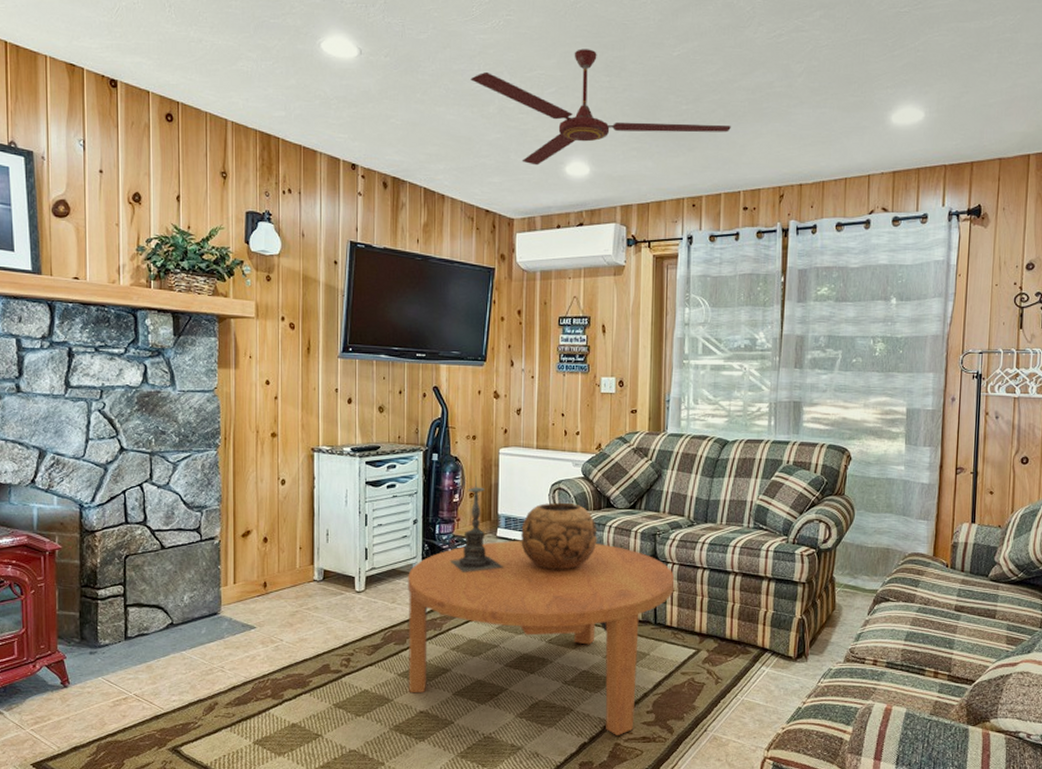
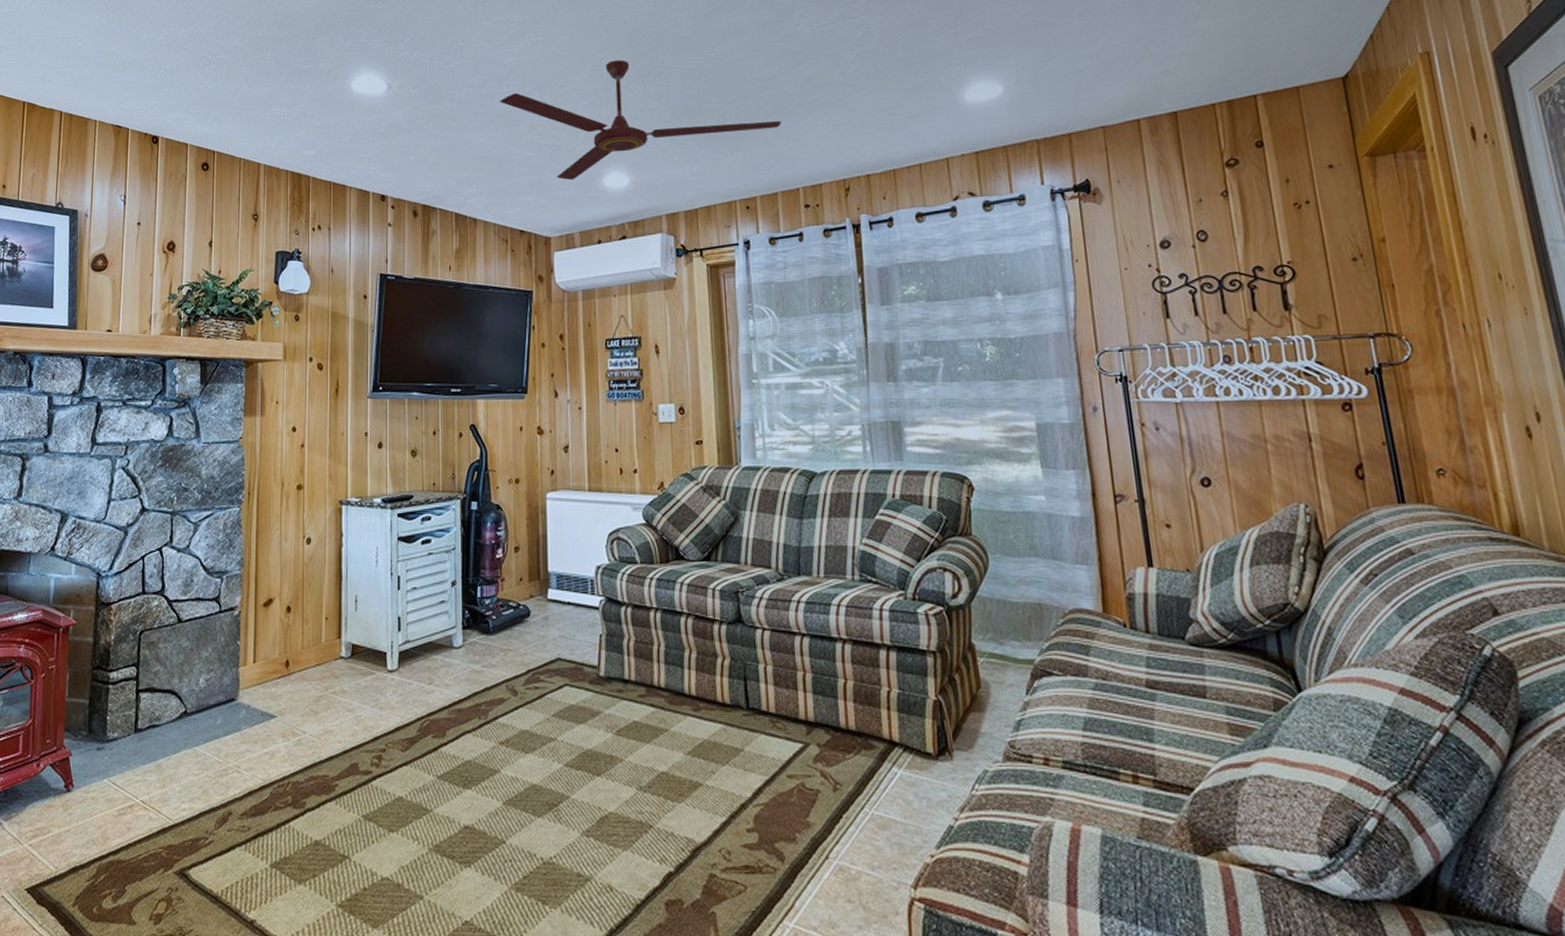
coffee table: present [408,540,675,735] -> none [447,603,768,863]
candle holder: present [449,476,504,572] -> none [494,526,558,645]
decorative bowl: present [521,502,597,571] -> none [576,555,668,641]

